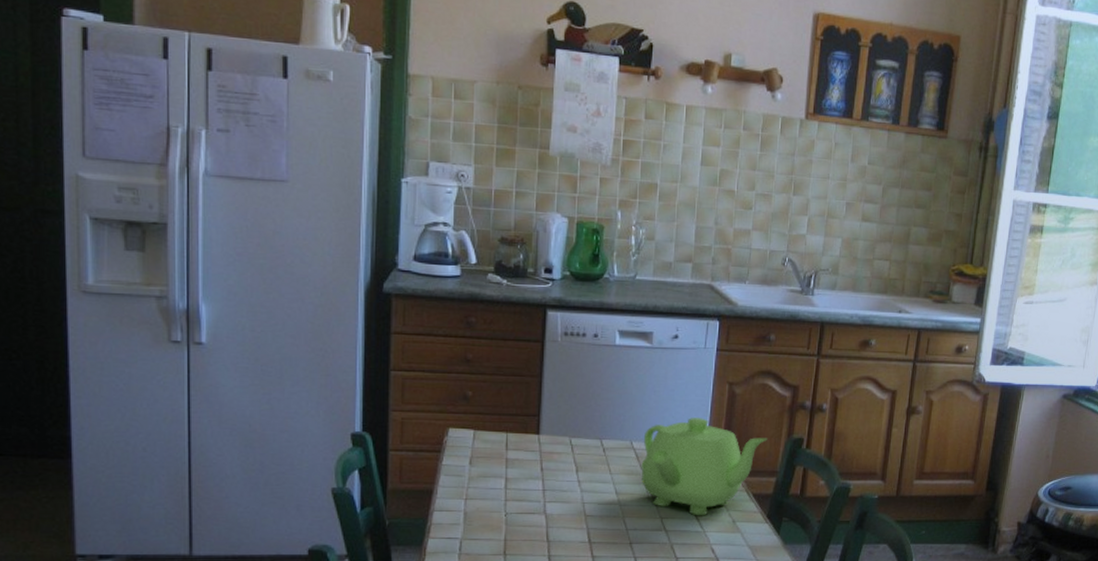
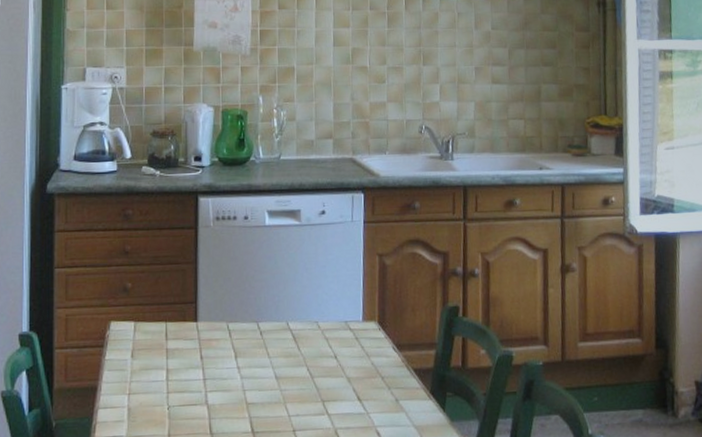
teapot: present [641,418,767,516] -> none [298,292,422,397]

